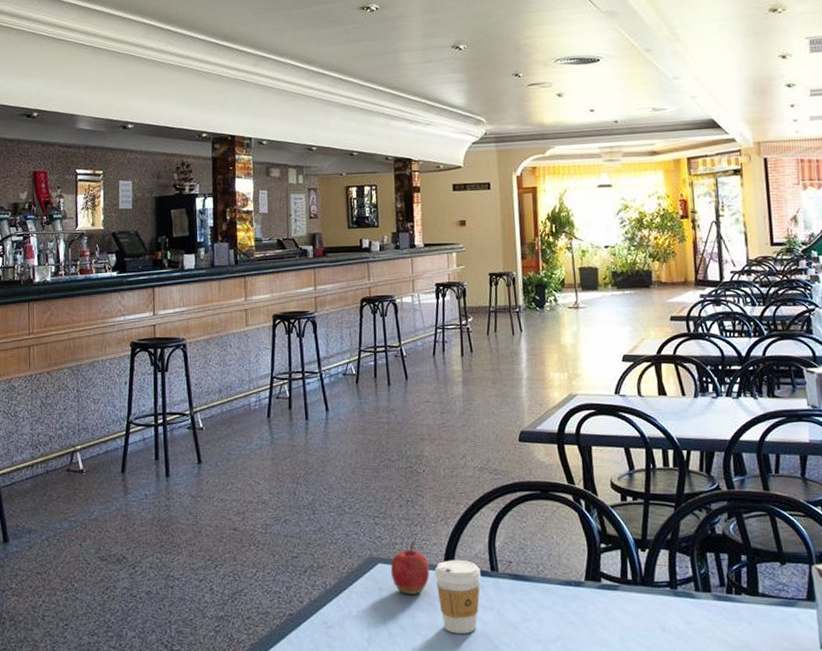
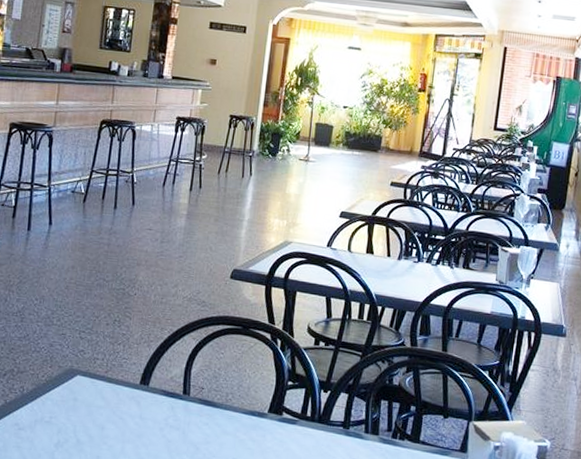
apple: present [390,541,430,594] -> none [87,359,126,408]
coffee cup: present [434,559,482,634] -> none [129,380,174,448]

